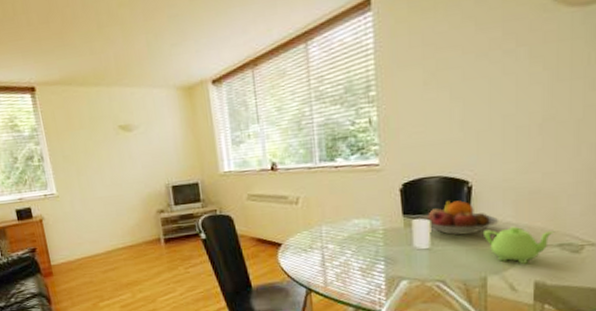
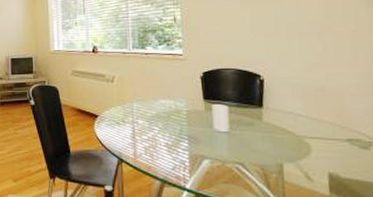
fruit bowl: present [419,200,499,236] -> none [218,90,291,122]
teapot: present [484,226,555,265] -> none [277,118,343,156]

